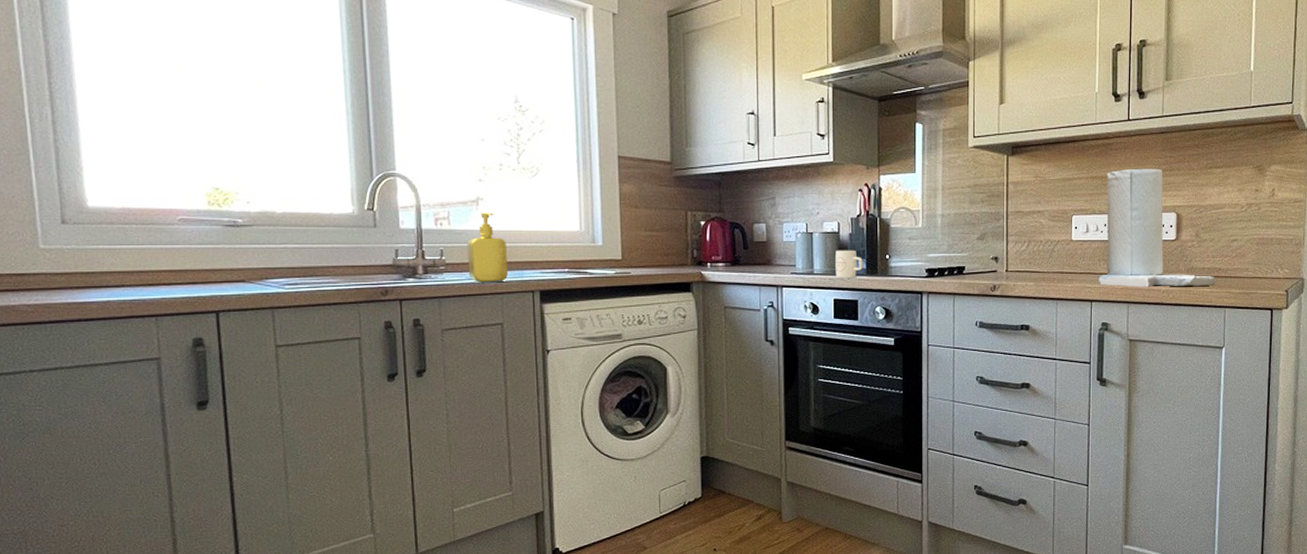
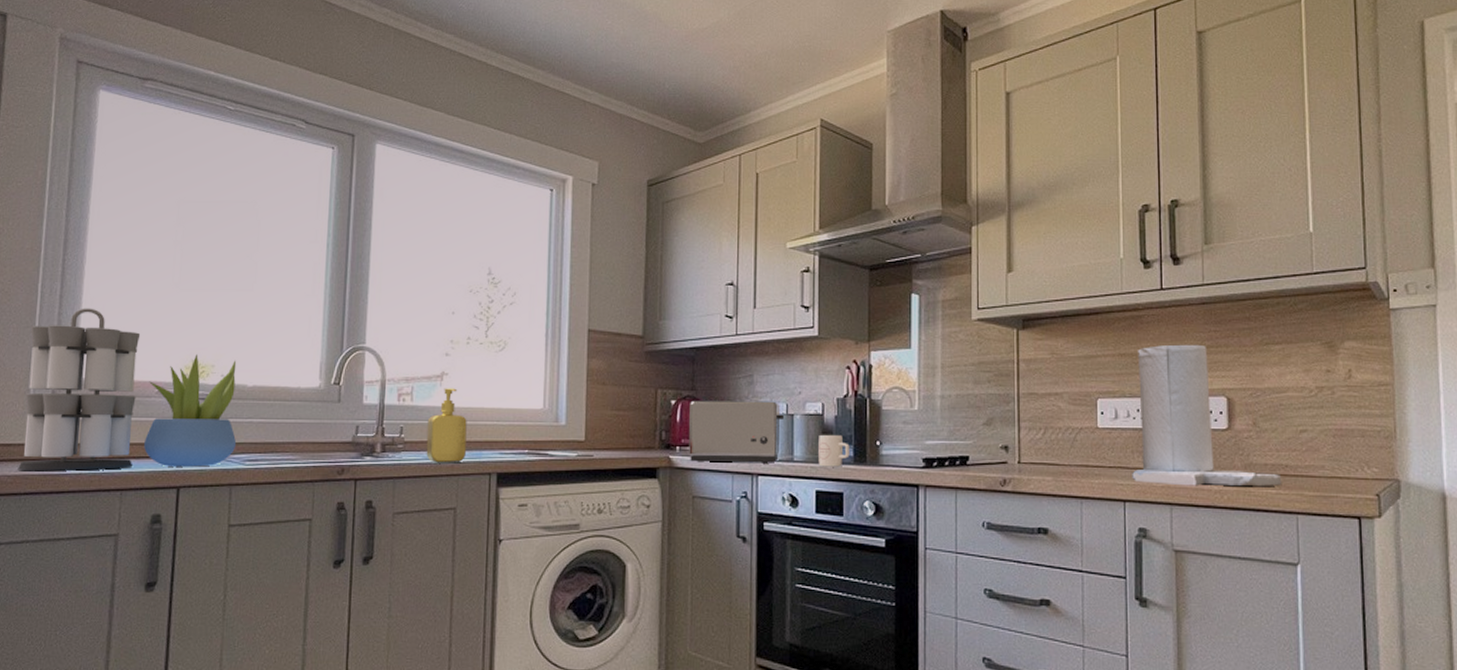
spice rack: none [23,134,165,300] -> present [18,308,141,472]
succulent plant: none [169,181,273,292] -> present [144,354,237,467]
toaster: none [718,221,805,277] -> present [689,400,785,463]

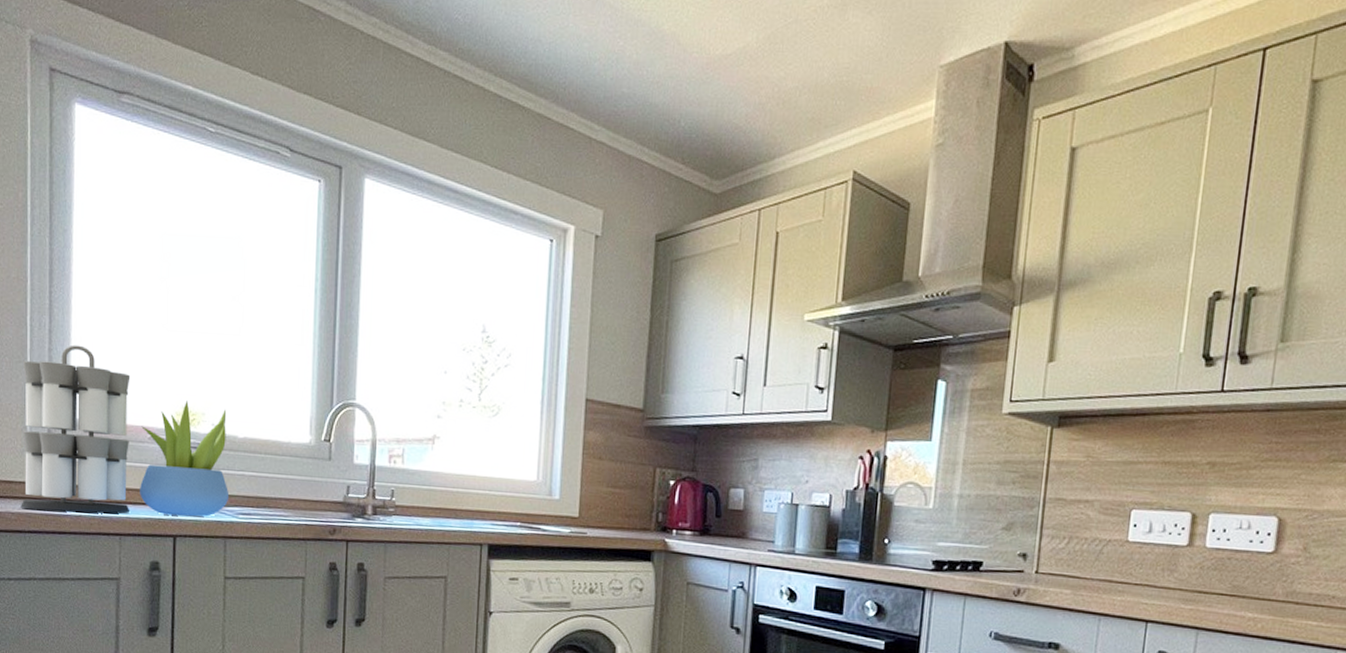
soap dispenser: present [426,388,467,463] -> none [417,452,459,531]
toaster: present [689,400,785,463] -> none [685,482,789,554]
mug: present [817,434,850,467] -> none [820,527,856,563]
paper towel: present [1132,344,1282,487] -> none [1158,454,1326,618]

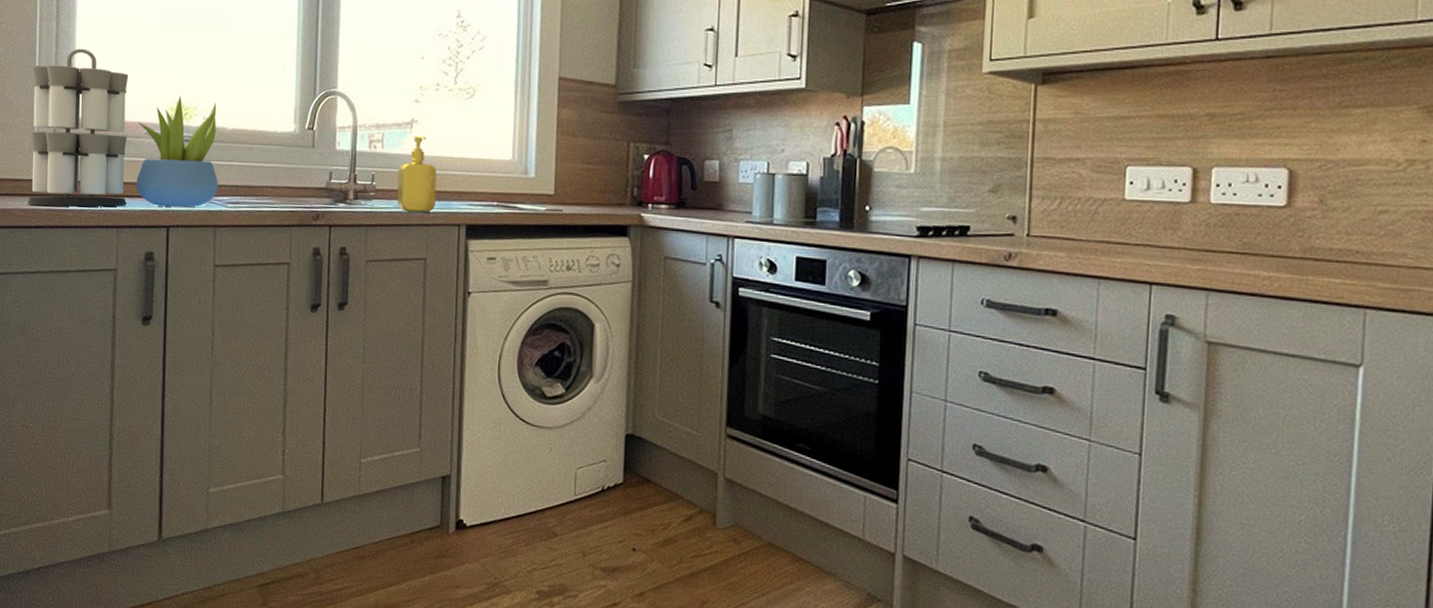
soap dispenser: none [417,452,459,531] -> present [397,136,437,213]

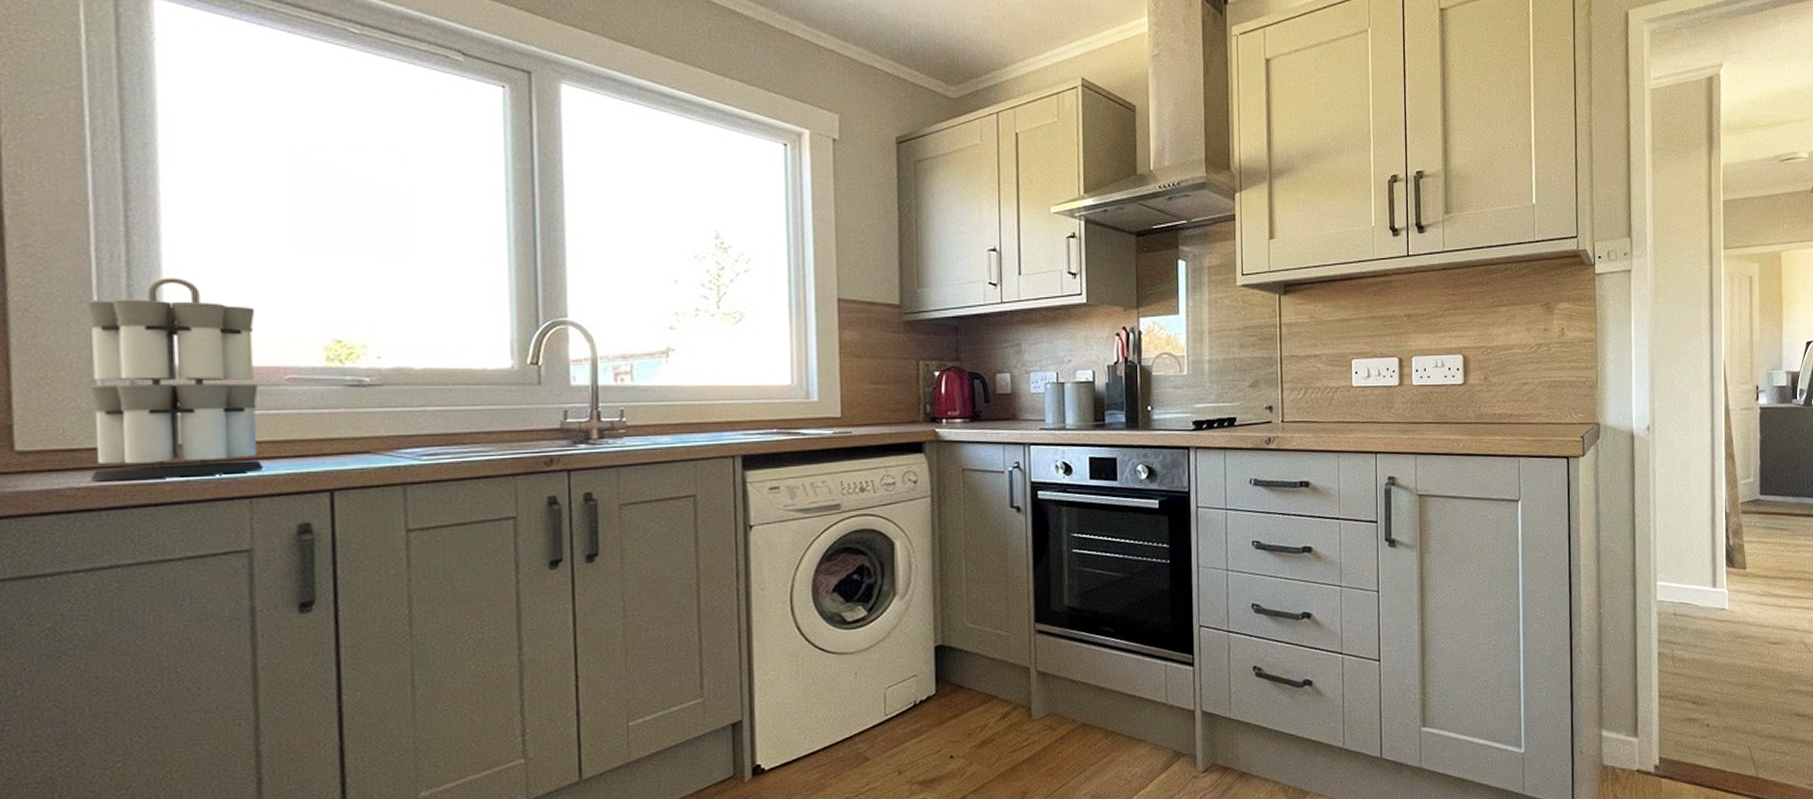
succulent plant: present [136,96,219,208] -> none [275,333,407,467]
soap dispenser: present [397,136,437,213] -> none [653,365,703,448]

